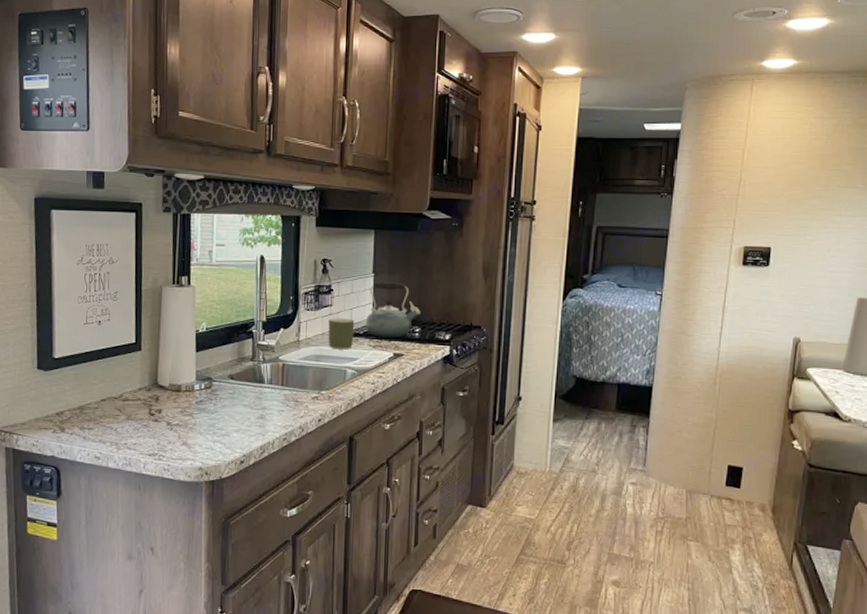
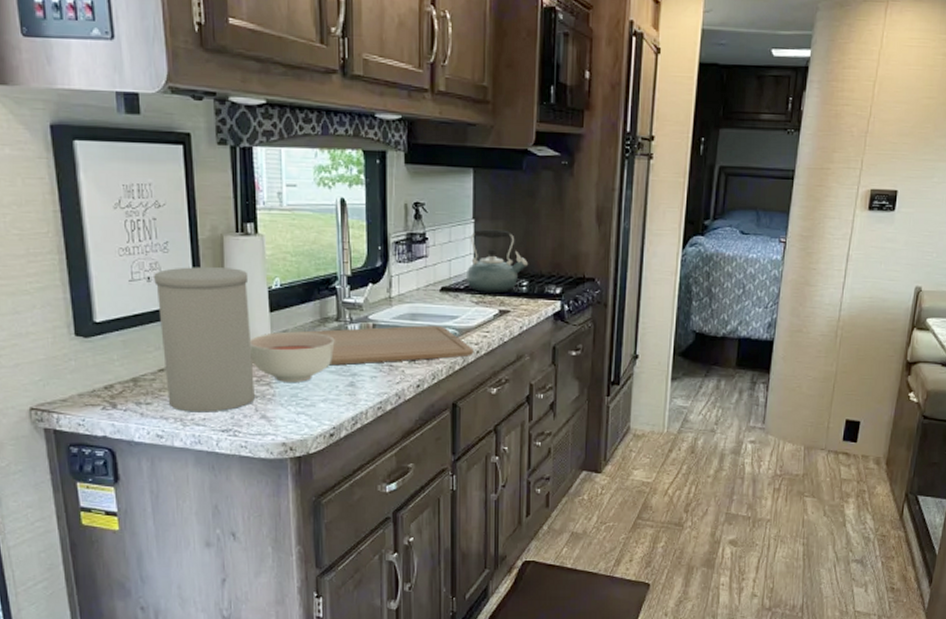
canister: none [104,313,180,438] -> present [154,267,255,412]
bowl: none [177,369,249,414] -> present [249,331,335,382]
chopping board: none [191,365,370,400] -> present [265,325,474,366]
mug: present [328,318,355,350] -> none [424,271,454,307]

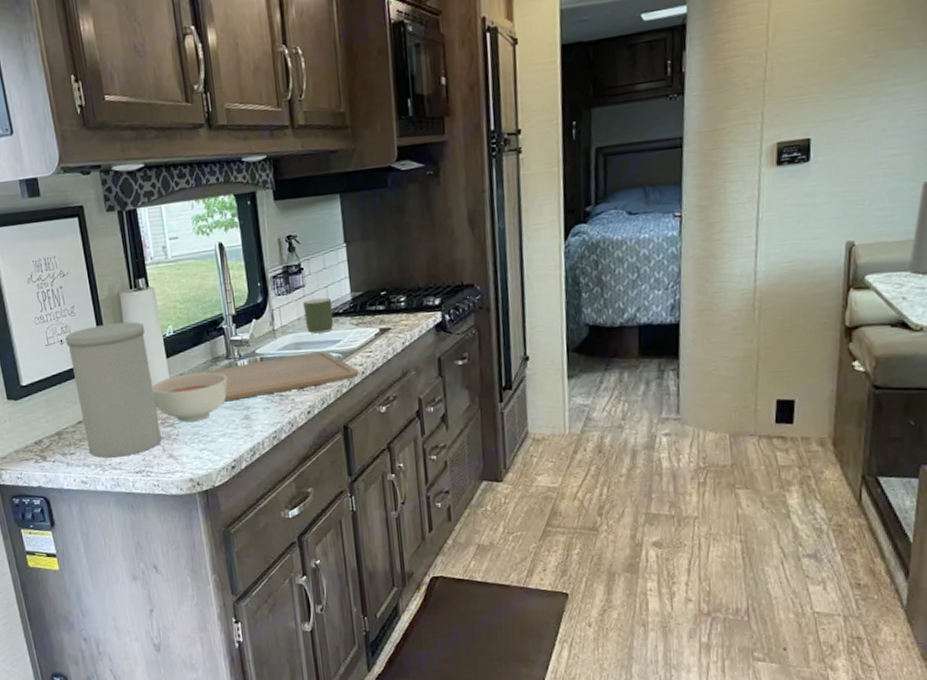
mug: none [424,271,454,307] -> present [303,297,334,334]
kettle: present [465,229,528,294] -> none [343,249,404,314]

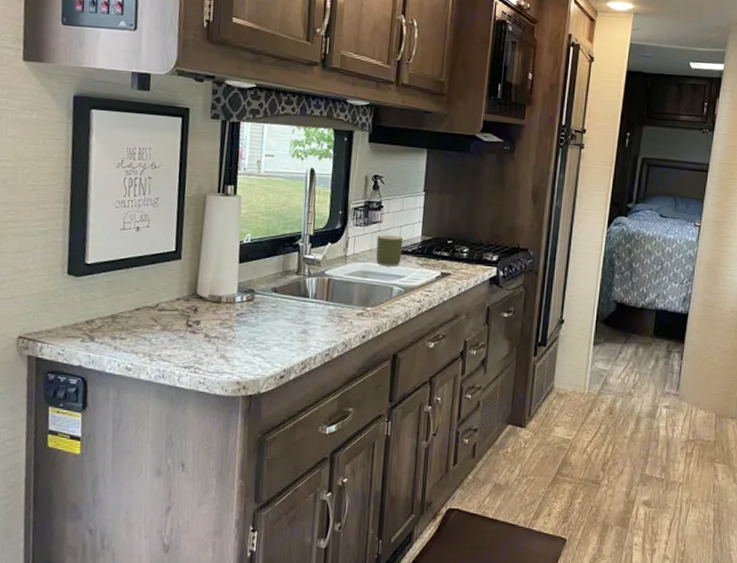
canister: present [65,321,162,458] -> none [140,220,224,350]
bowl: present [151,372,228,422] -> none [218,281,294,327]
chopping board: present [164,351,359,402] -> none [232,281,416,314]

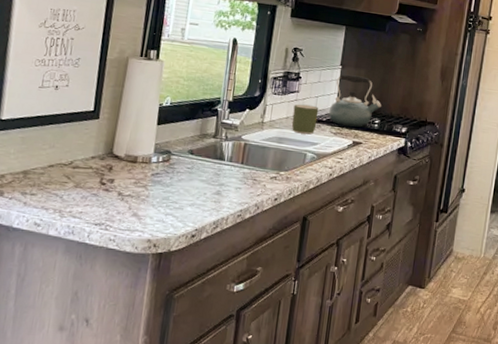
kettle: none [413,201,469,258] -> present [328,74,382,127]

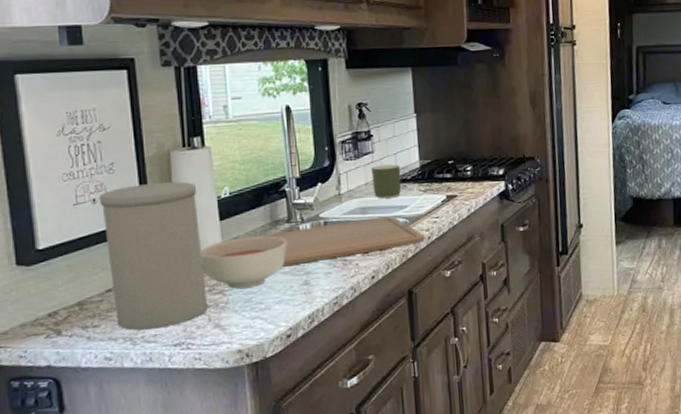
canister: none [51,80,145,207] -> present [99,181,208,330]
bowl: none [133,142,210,188] -> present [199,236,287,289]
chopping board: none [149,142,328,179] -> present [216,216,425,267]
kettle: present [328,74,382,127] -> none [411,120,470,181]

